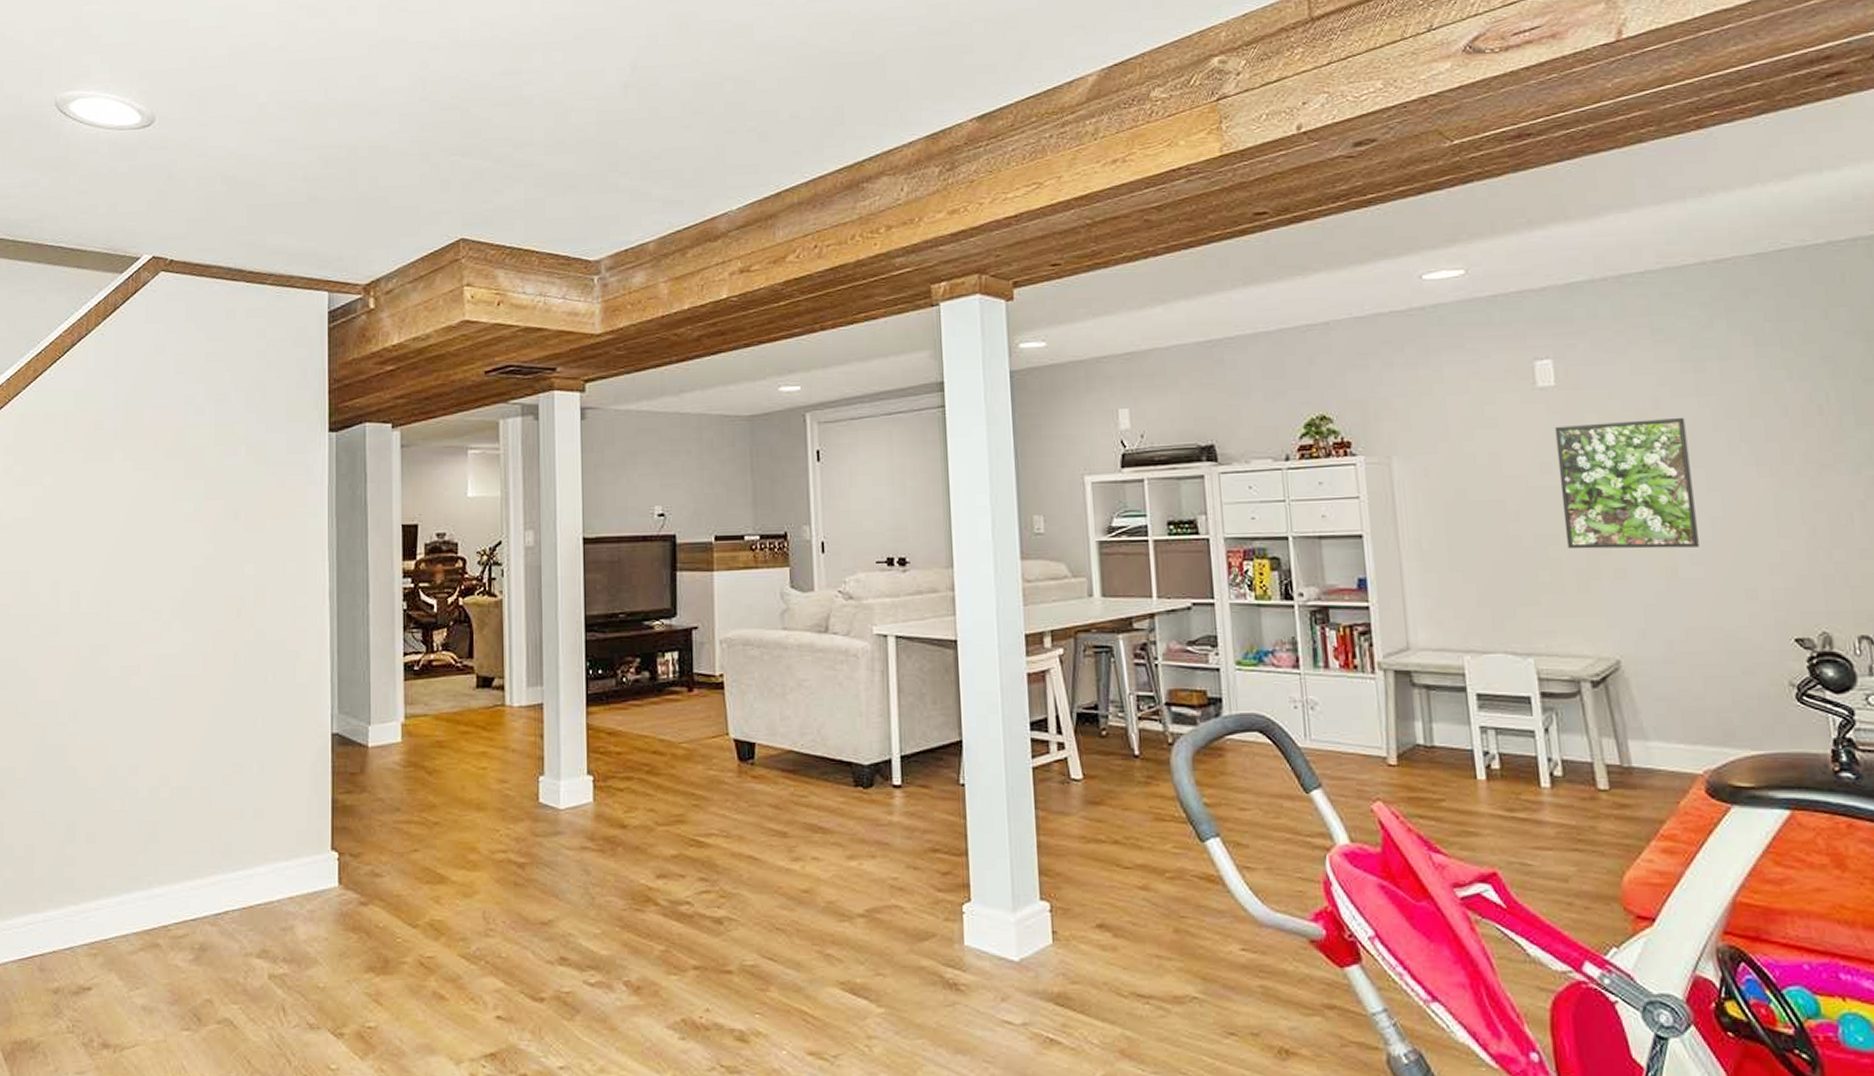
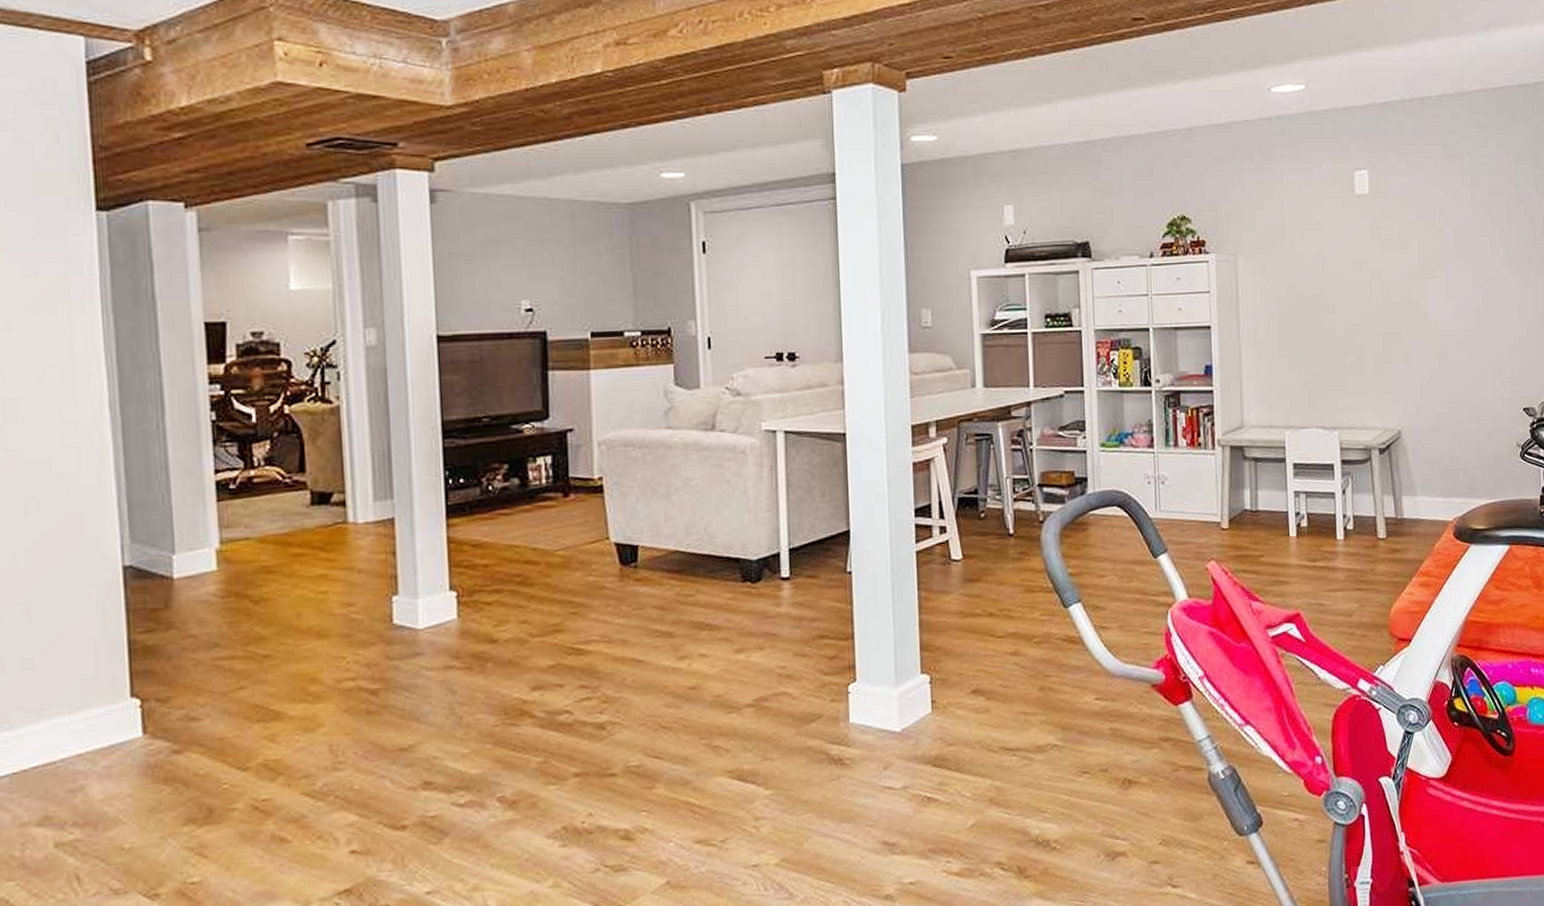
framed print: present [1554,417,1699,549] -> none [1366,223,1464,337]

